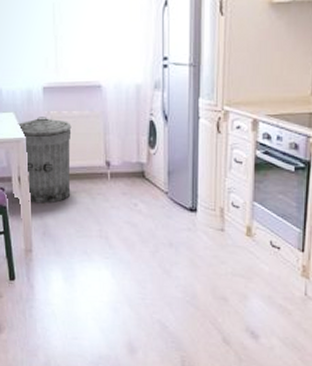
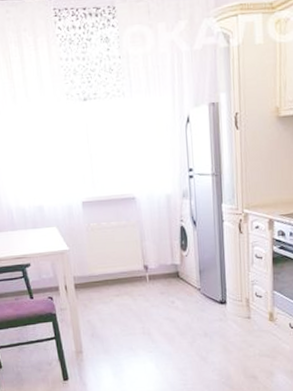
trash can: present [17,117,72,204] -> none [60,229,114,309]

